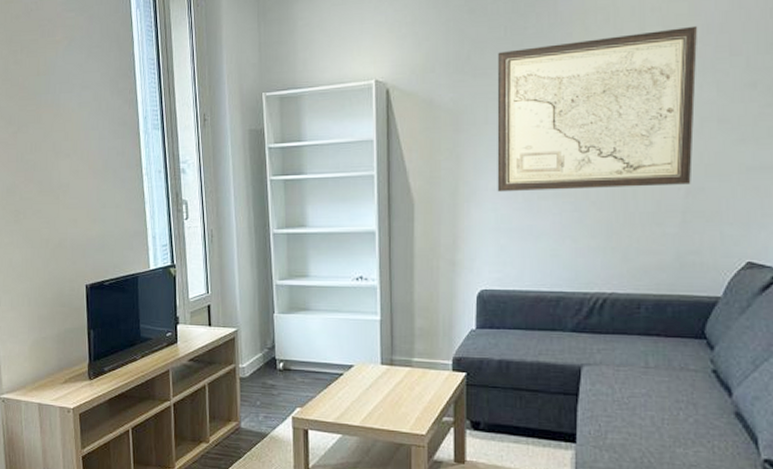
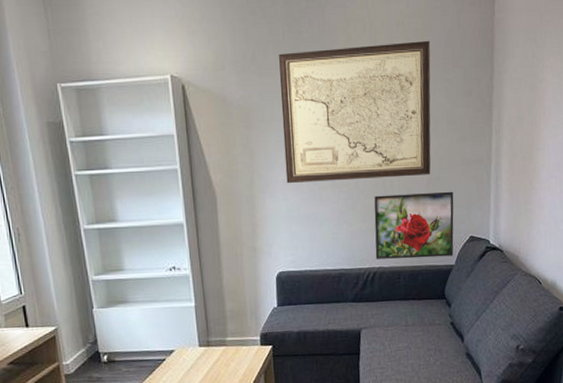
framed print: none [607,205,724,286] -> present [374,191,454,259]

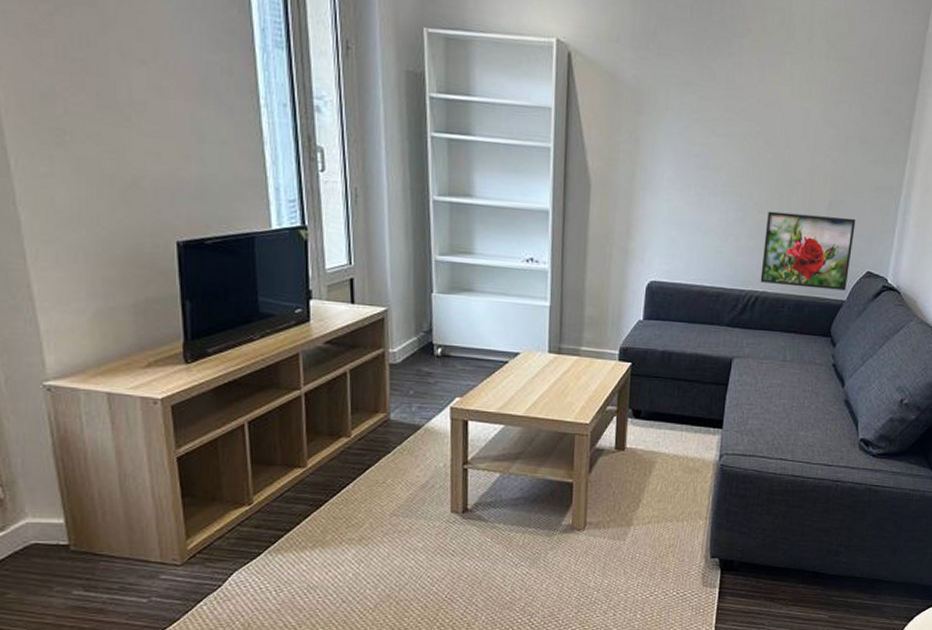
wall art: present [279,40,431,184] -> none [672,34,854,197]

